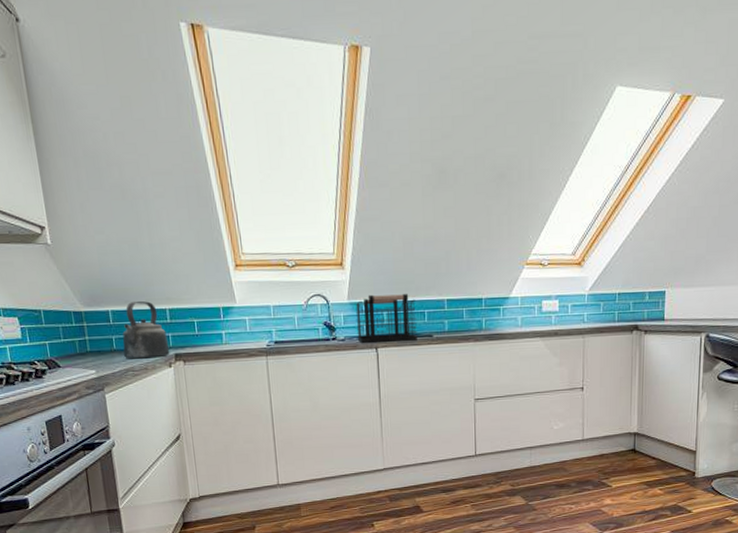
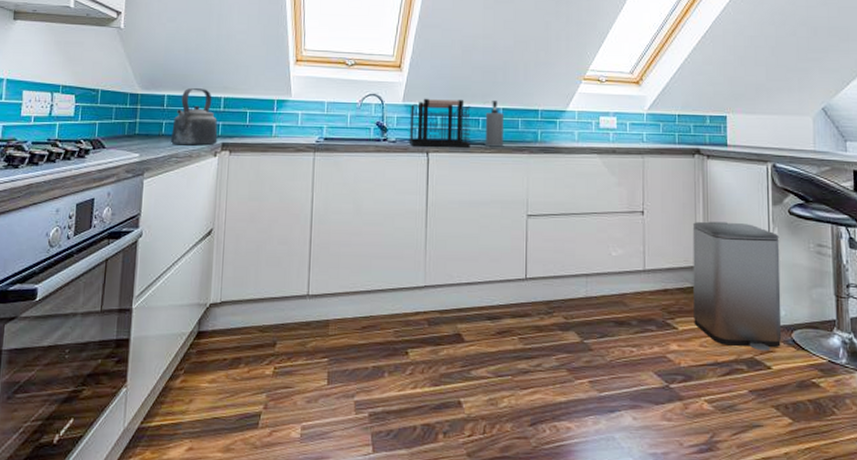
soap dispenser: none [427,292,449,338] -> present [483,101,503,147]
pedal bin: none [626,391,707,499] -> present [692,221,782,351]

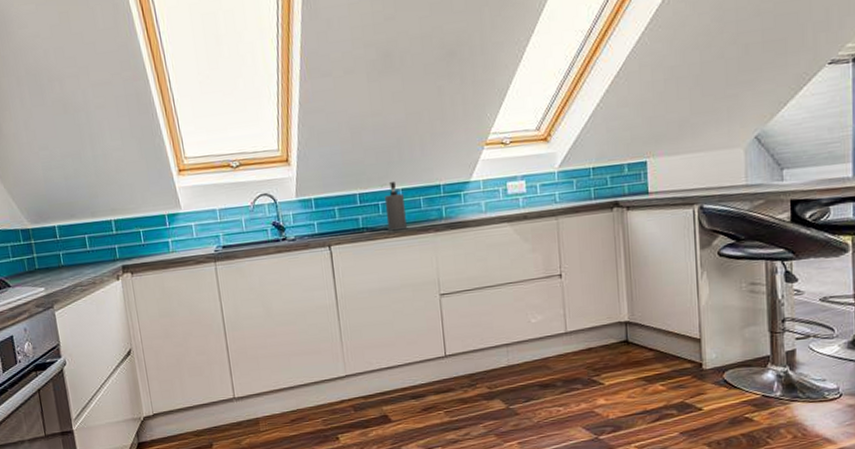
kettle: present [171,87,218,146] -> none [69,213,117,275]
dish rack: present [409,98,472,149] -> none [305,185,373,243]
pedal bin: present [692,221,782,351] -> none [614,272,713,395]

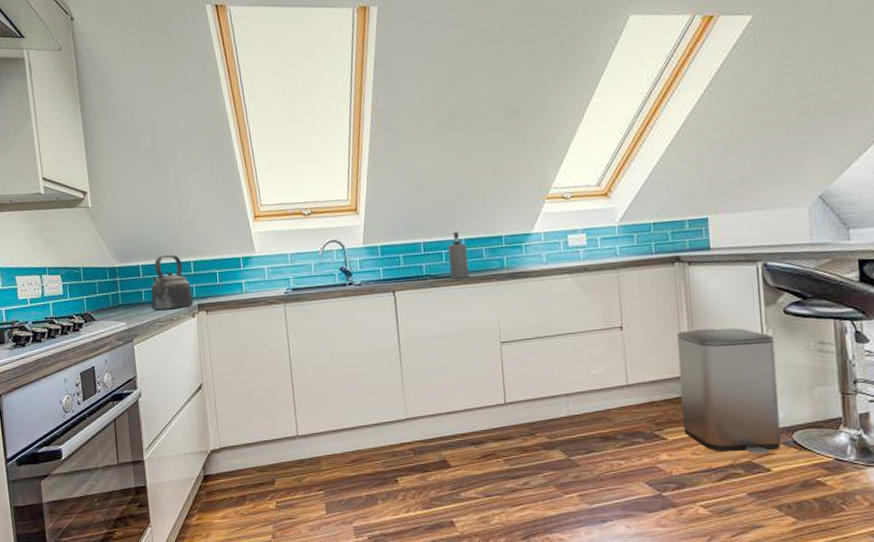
kettle: none [69,213,117,275] -> present [151,254,194,311]
pedal bin: none [614,272,713,395] -> present [676,328,781,454]

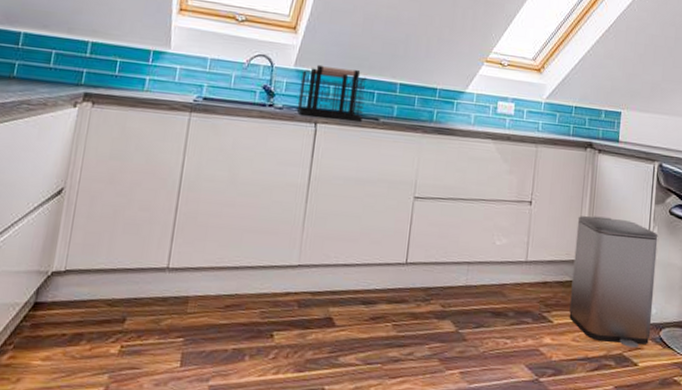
kettle: present [151,254,194,311] -> none [23,26,82,94]
dish rack: none [371,234,436,288] -> present [296,64,367,123]
soap dispenser: present [444,232,469,279] -> none [377,74,400,124]

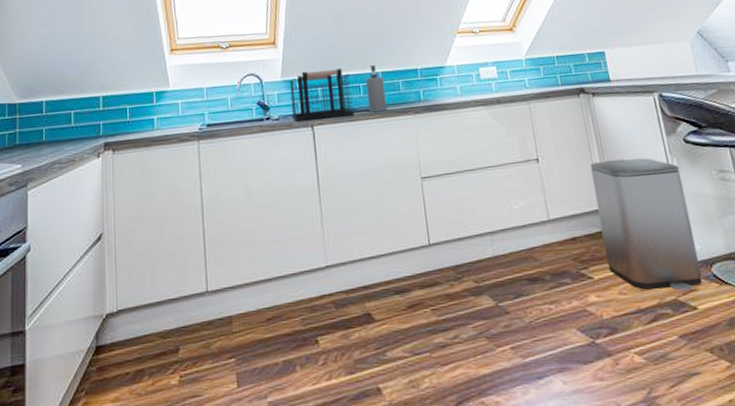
soap dispenser: none [377,74,400,124] -> present [361,65,387,113]

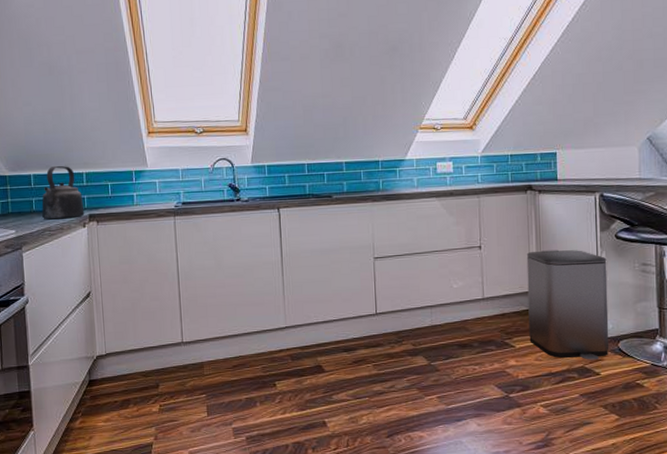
kettle: none [52,89,100,151] -> present [41,165,85,220]
dish rack: present [289,67,355,123] -> none [259,156,318,205]
soap dispenser: present [361,65,387,113] -> none [326,155,348,199]

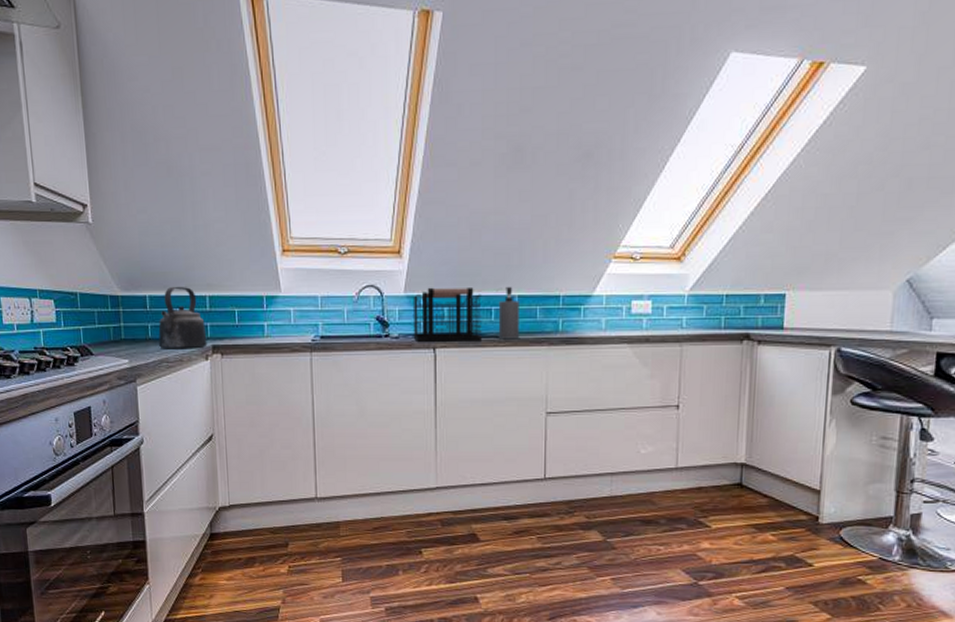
dish rack: none [259,156,318,205] -> present [412,286,483,343]
soap dispenser: none [326,155,348,199] -> present [495,287,519,340]
pedal bin: present [526,250,609,360] -> none [729,414,837,549]

